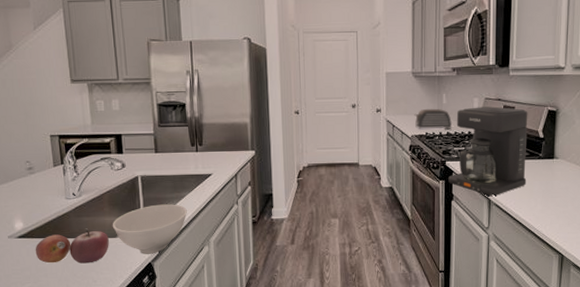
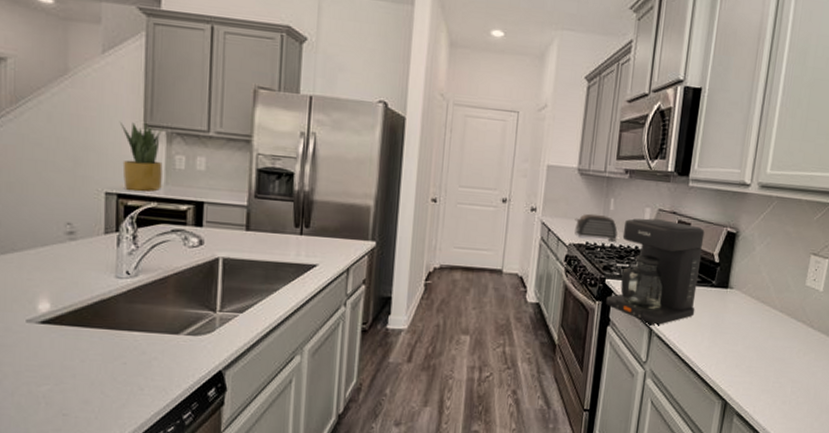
fruit: present [35,234,71,264] -> none [62,323,115,361]
planter: none [54,78,90,131] -> present [121,122,164,192]
fruit: present [69,228,110,264] -> none [111,318,169,365]
bowl: present [112,204,187,254] -> none [175,296,279,360]

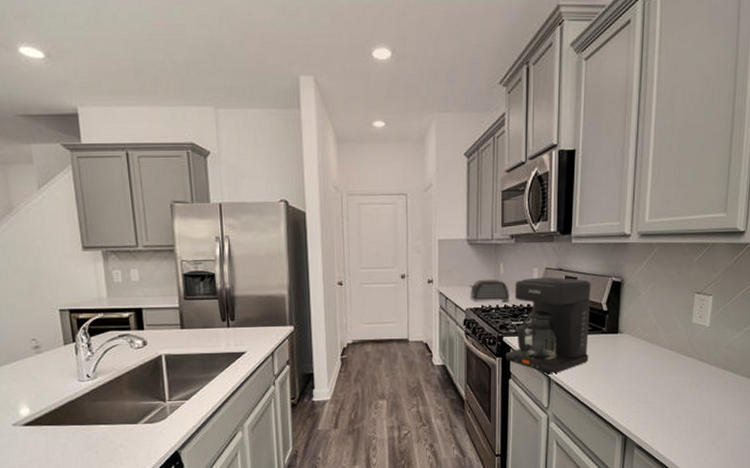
planter: present [121,122,164,192] -> none [63,245,105,305]

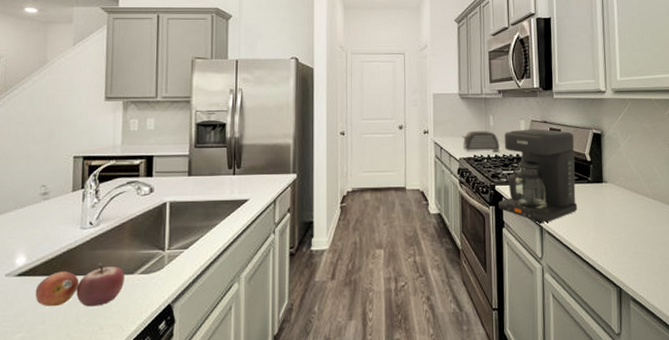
fruit: none [44,421,86,454] -> present [35,271,79,307]
fruit: none [84,414,130,453] -> present [76,263,126,307]

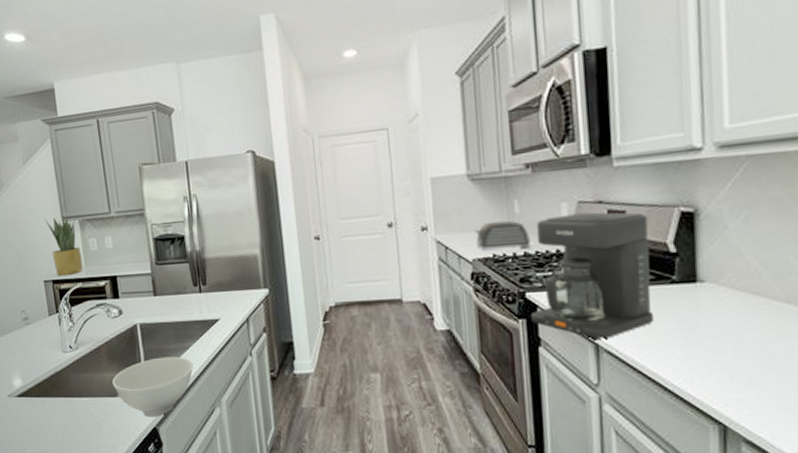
fruit: present [35,271,79,307] -> none [34,393,71,426]
fruit: present [76,263,126,307] -> none [68,386,110,427]
planter: none [87,95,121,152] -> present [45,215,83,276]
bowl: none [130,234,218,294] -> present [111,356,193,417]

